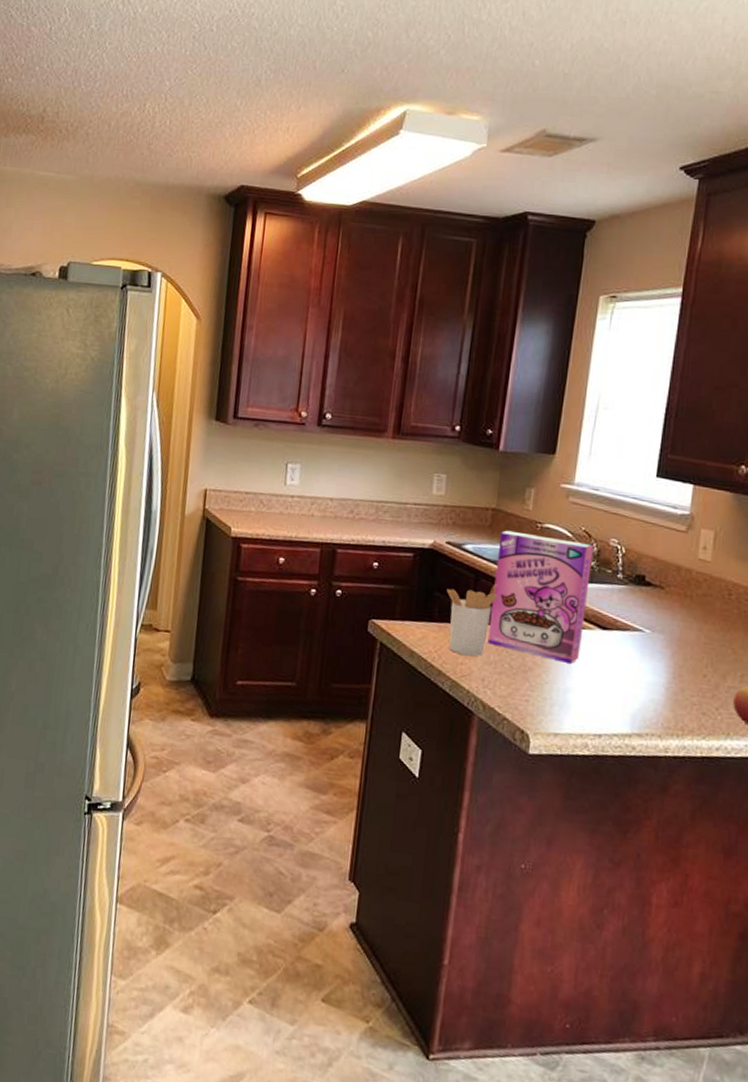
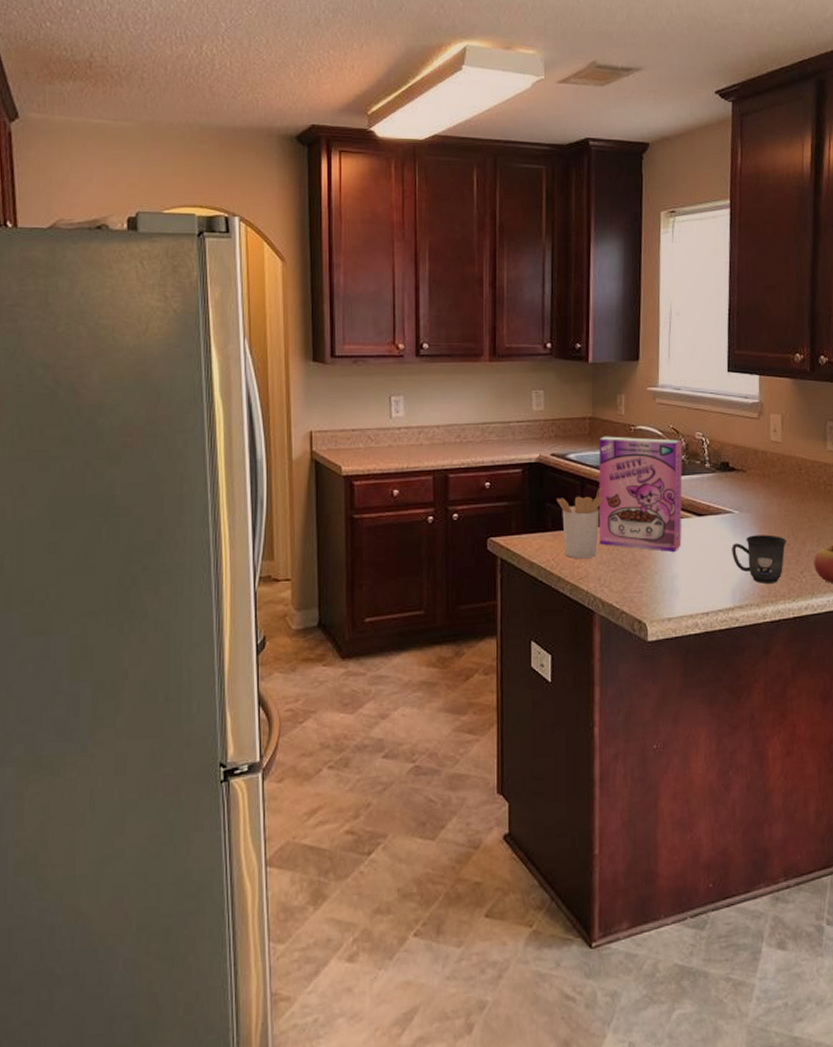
mug: none [636,659,704,716] -> present [732,534,787,584]

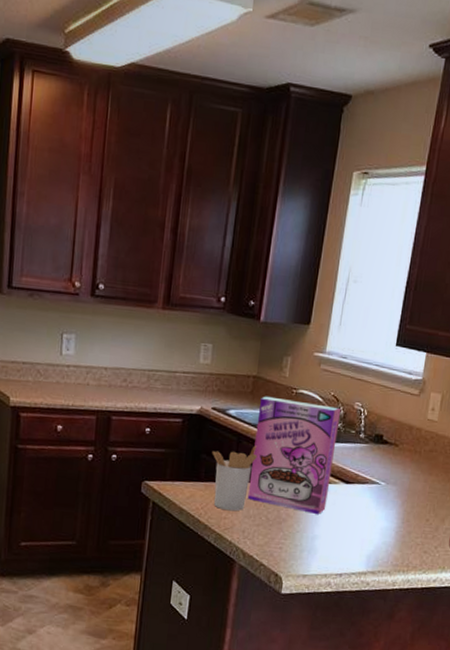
mug: present [732,534,787,584] -> none [372,507,427,554]

